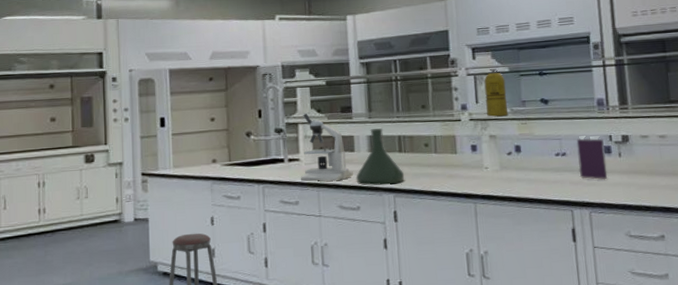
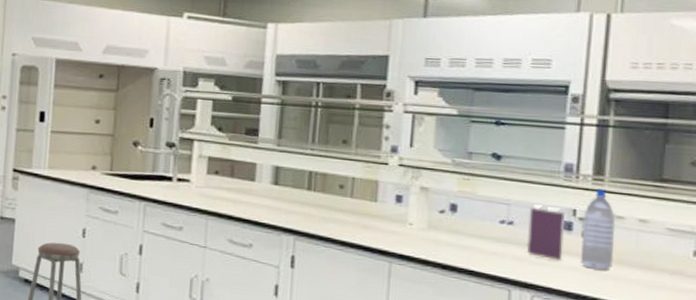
microscope: present [300,114,353,182] -> none [188,130,250,212]
flask: present [356,128,405,187] -> none [252,159,310,227]
canister: present [484,69,508,117] -> none [421,109,451,167]
water bottle: none [617,116,646,182] -> present [581,190,616,271]

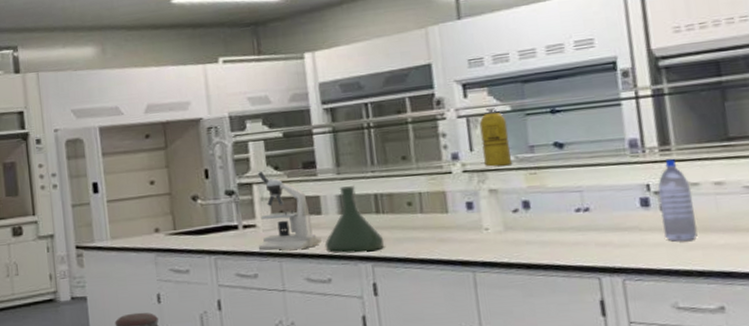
microscope: none [188,130,250,212] -> present [257,172,322,251]
flask: none [252,159,310,227] -> present [324,186,385,255]
canister: none [421,109,451,167] -> present [479,108,512,167]
book: present [526,207,565,261] -> none [602,188,646,240]

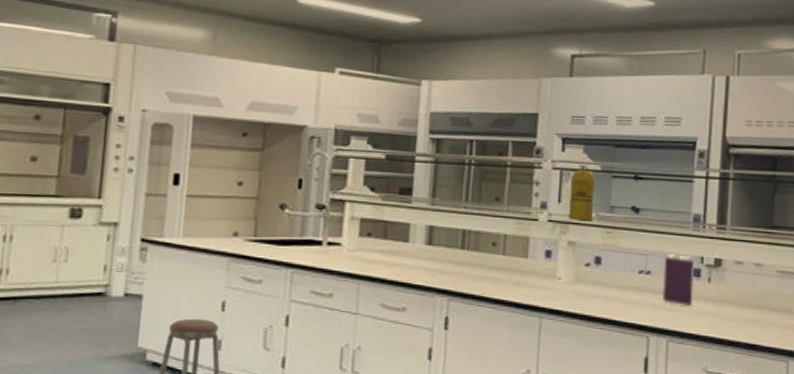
microscope: present [257,172,322,251] -> none [338,190,404,275]
flask: present [324,186,385,255] -> none [405,218,464,287]
book: none [602,188,646,240] -> present [662,256,694,307]
water bottle: present [657,159,698,242] -> none [708,238,736,313]

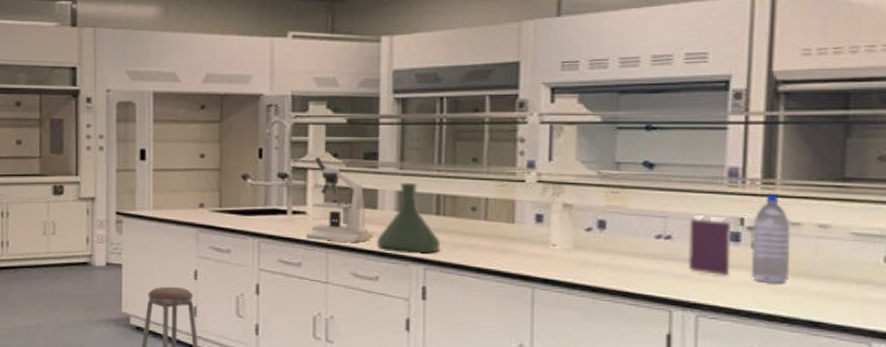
microscope: none [338,190,404,275] -> present [305,157,373,243]
flask: none [405,218,464,287] -> present [376,183,441,255]
canister: present [569,165,595,221] -> none [563,117,594,180]
water bottle: none [708,238,736,313] -> present [752,195,791,285]

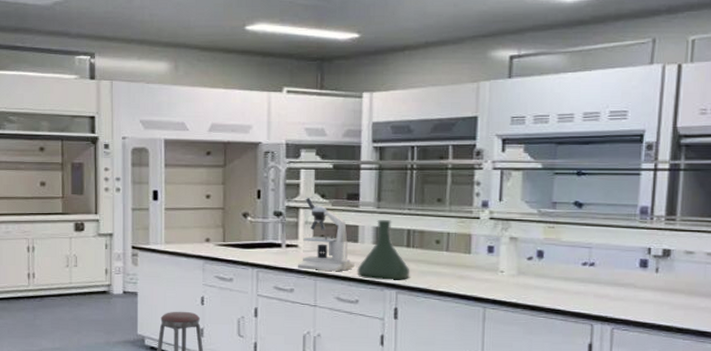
book: present [687,218,730,277] -> none [606,248,641,296]
water bottle: present [752,195,791,285] -> none [655,229,686,302]

